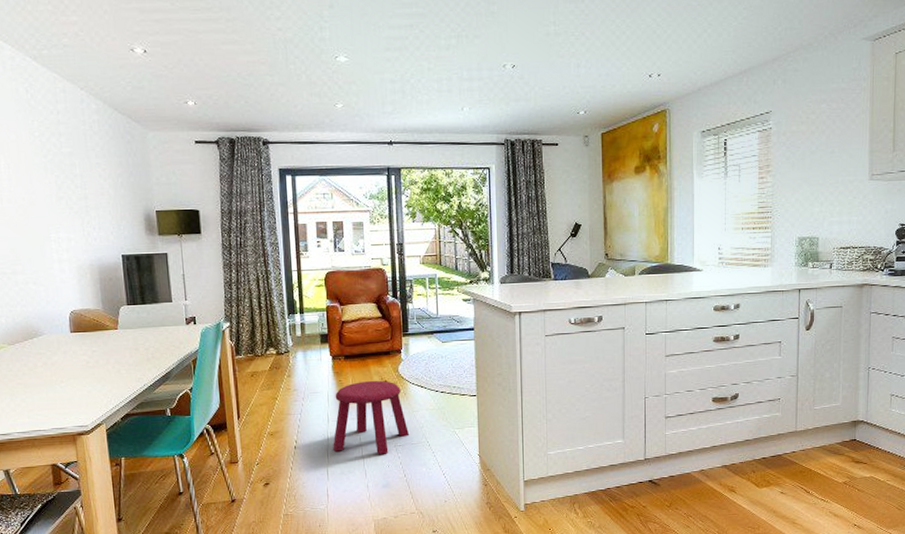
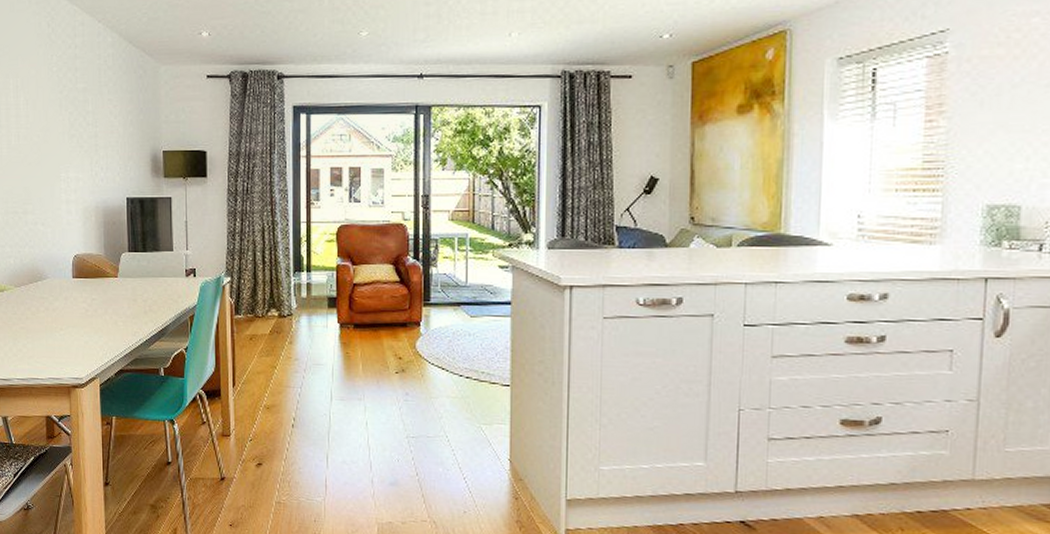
stool: present [333,381,409,454] -> none [335,356,424,445]

